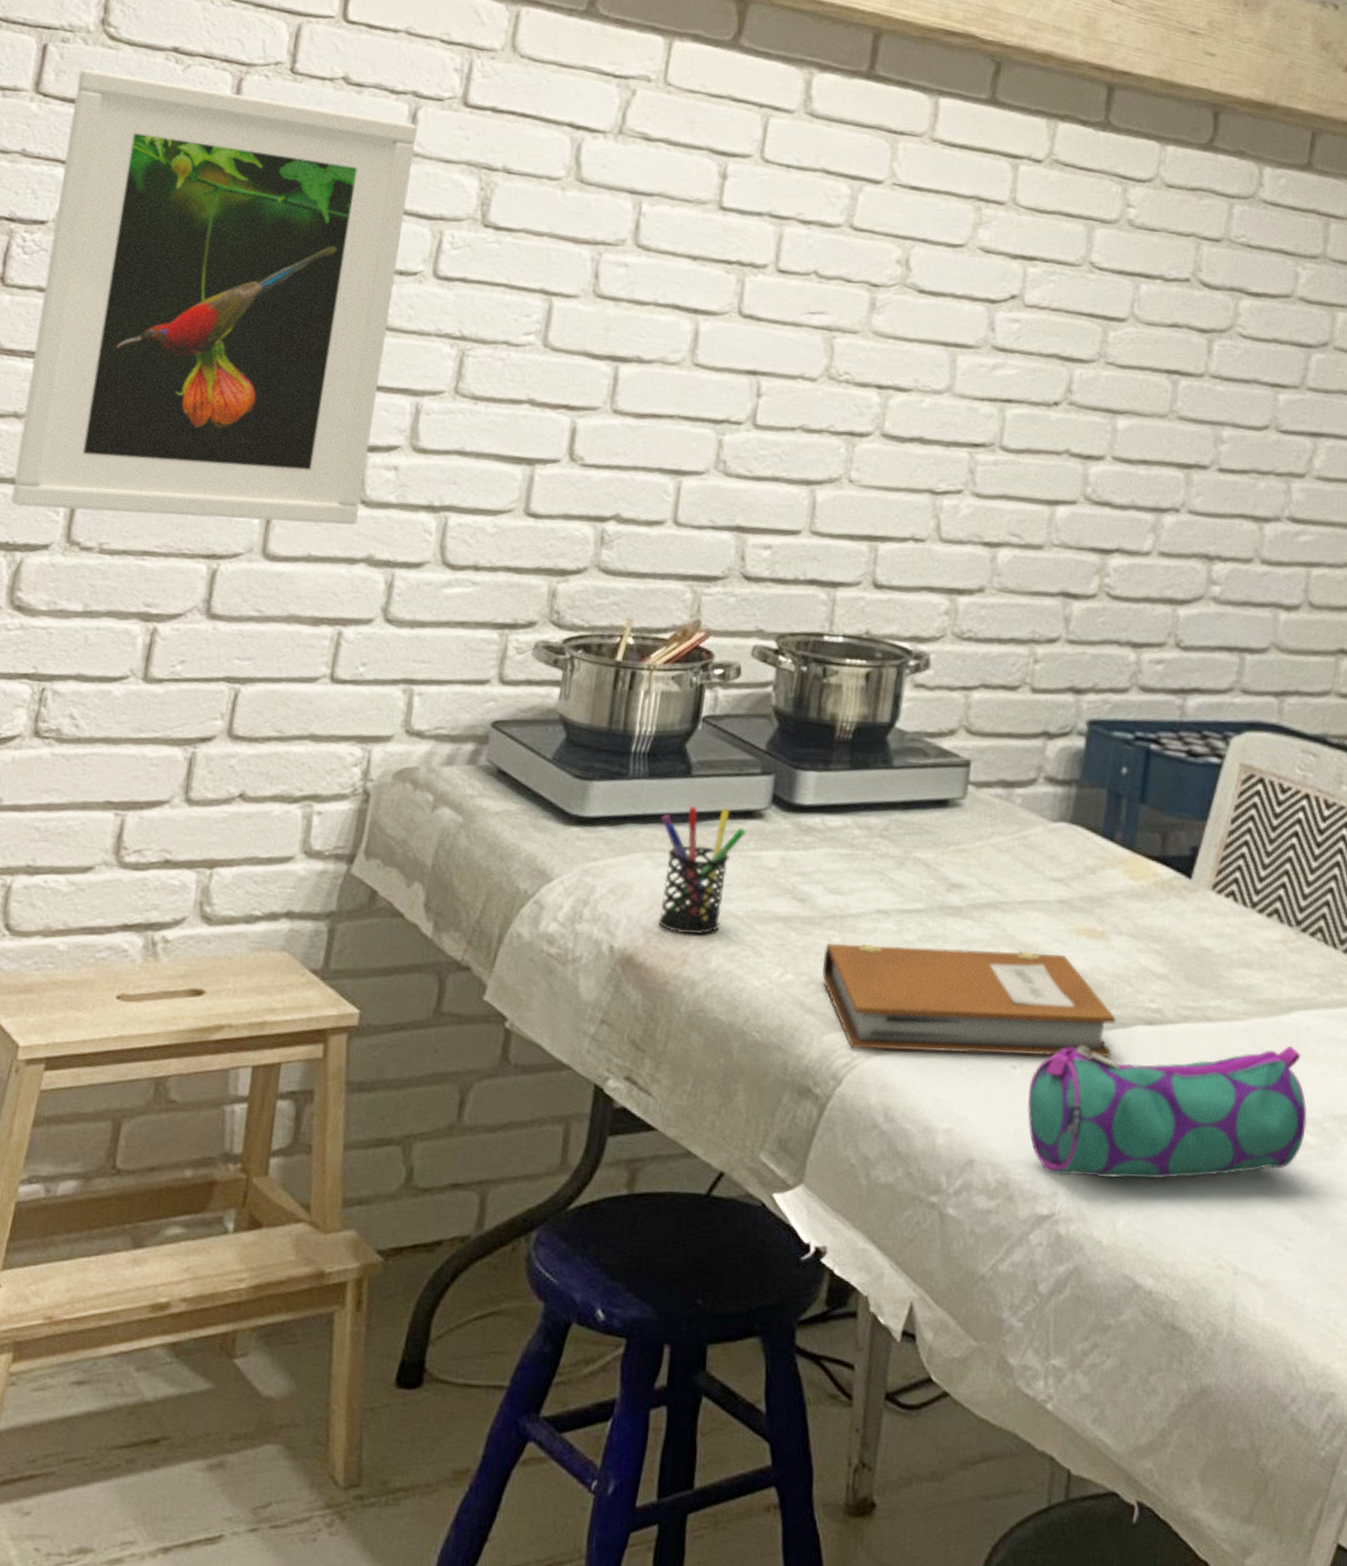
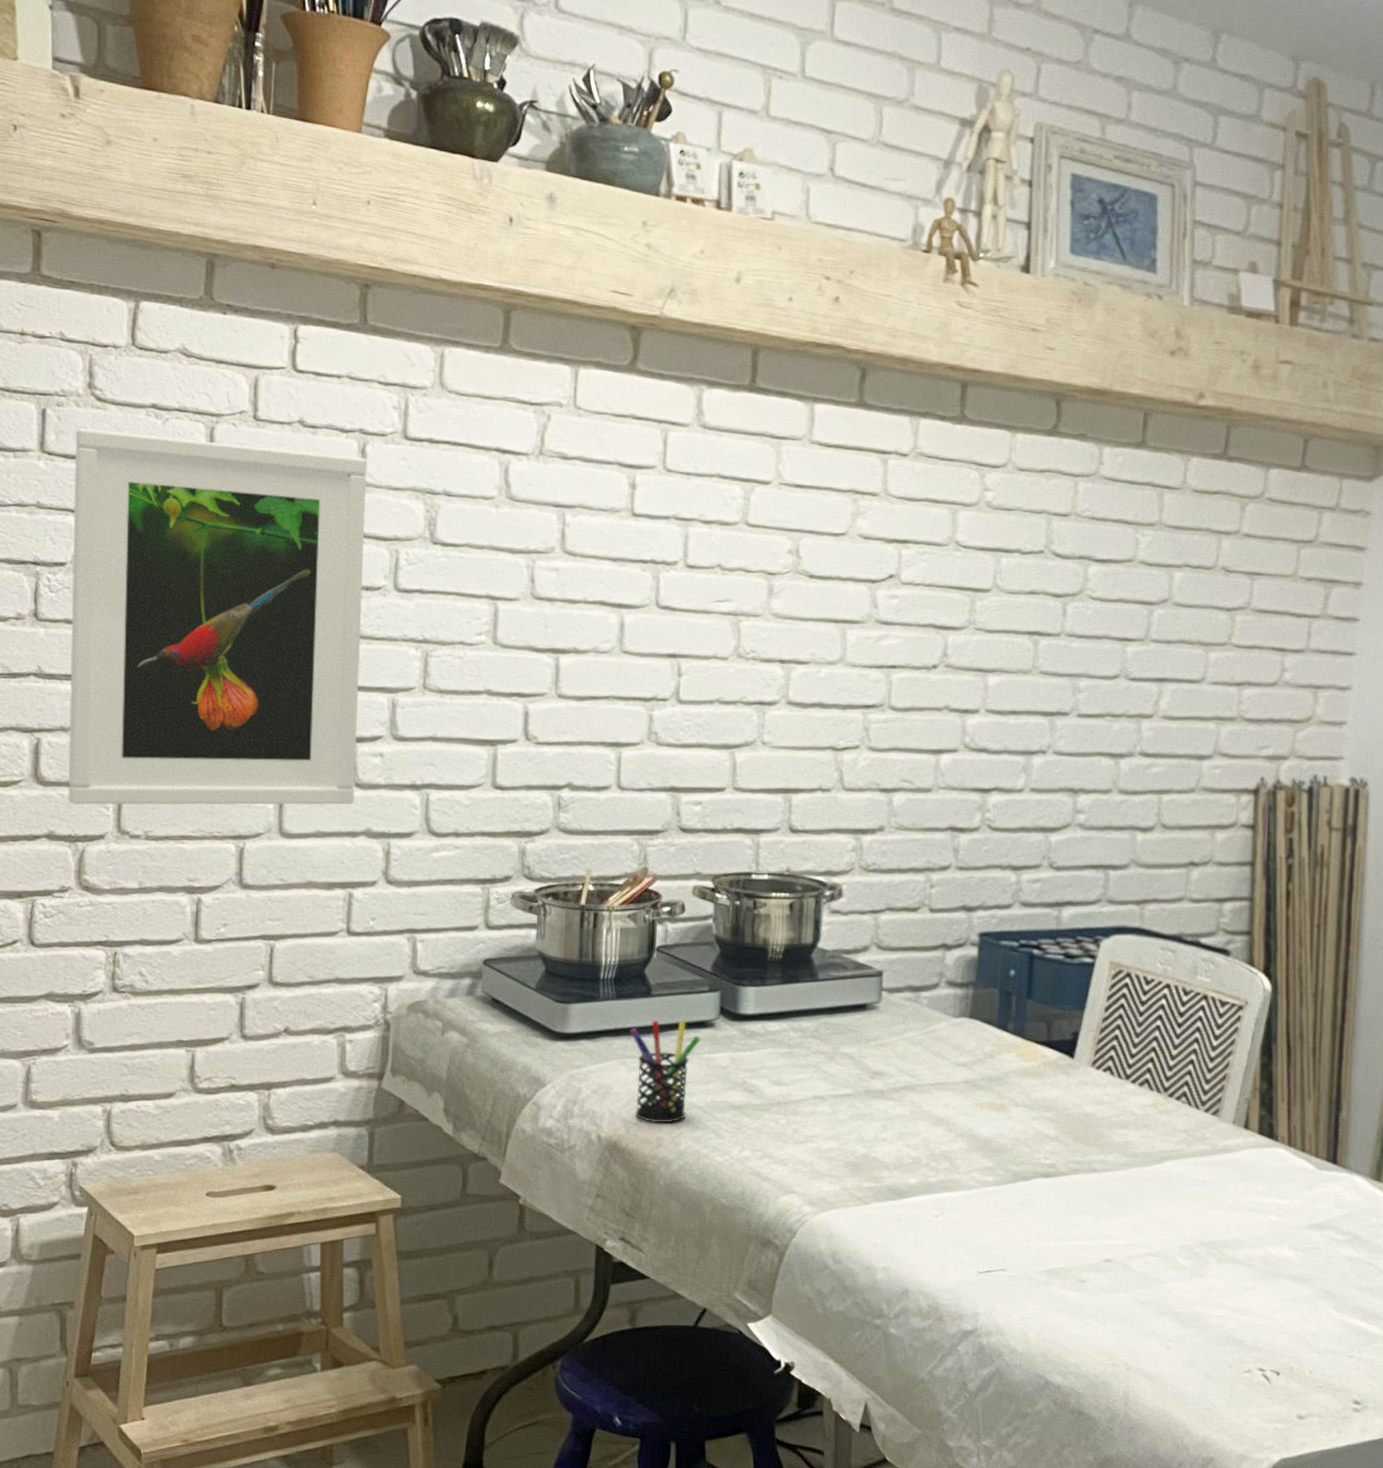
notebook: present [821,944,1116,1057] -> none [772,1123,1018,1207]
pencil case: present [1027,1046,1308,1180] -> none [949,1189,1181,1300]

